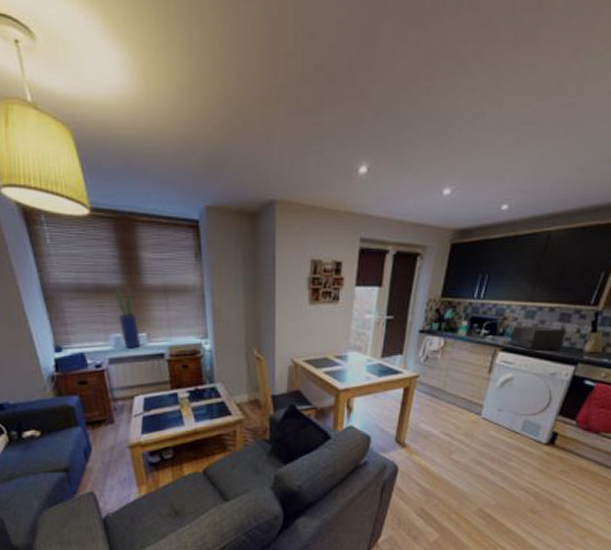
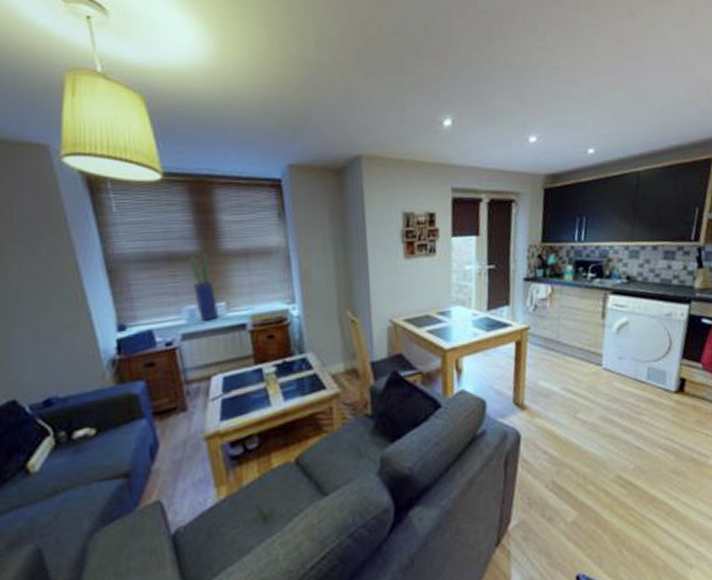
toaster: present [508,325,567,351] -> none [617,265,674,292]

